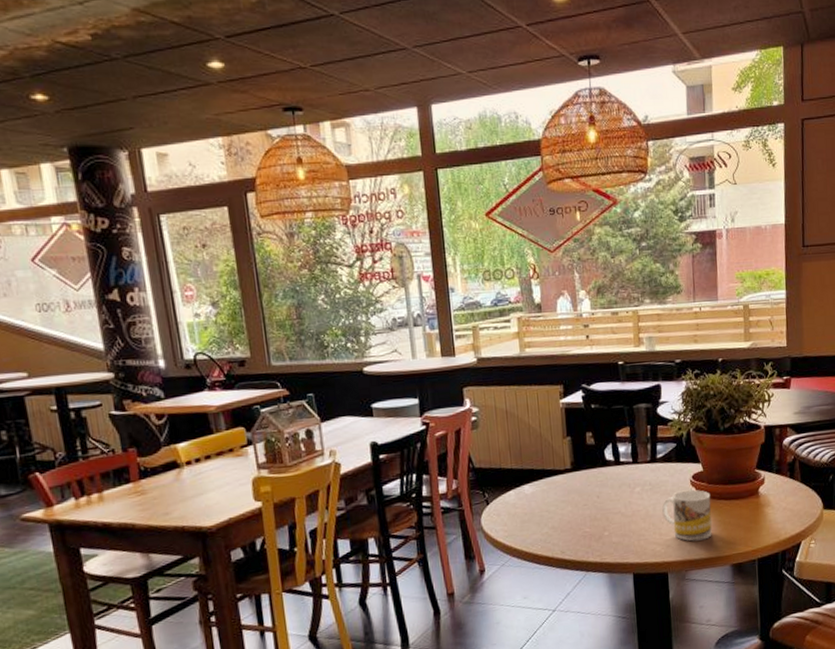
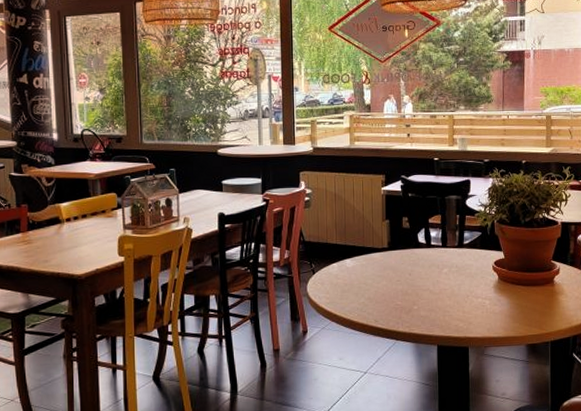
mug: present [662,489,712,542] -> none [466,274,511,321]

